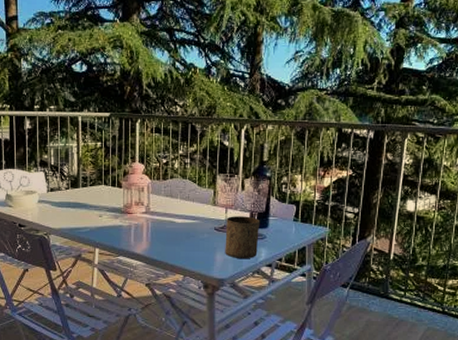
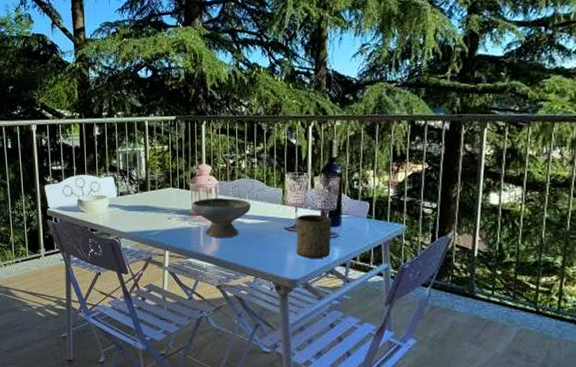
bowl: none [123,196,182,237] -> present [191,197,251,238]

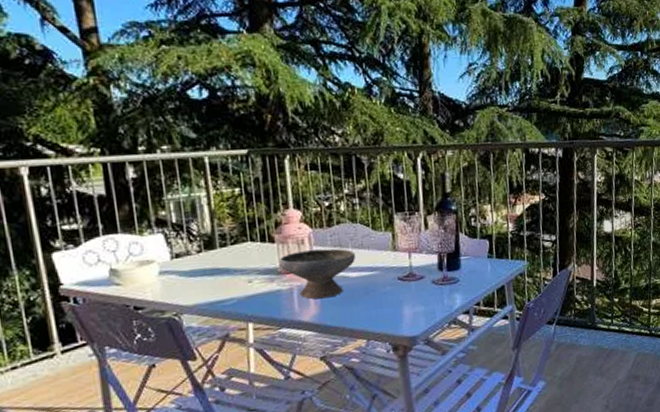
cup: present [296,215,332,259] -> none [411,258,452,310]

